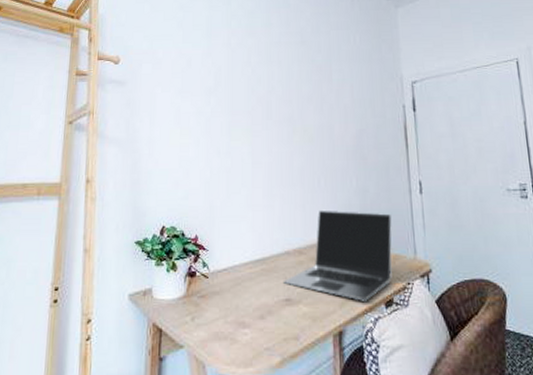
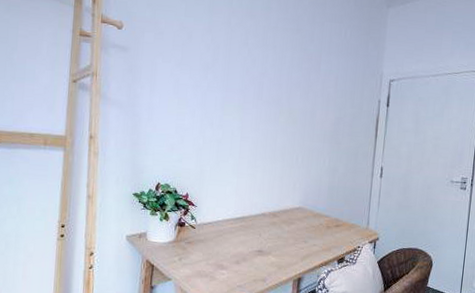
laptop: present [282,210,393,301] -> none [257,182,354,257]

